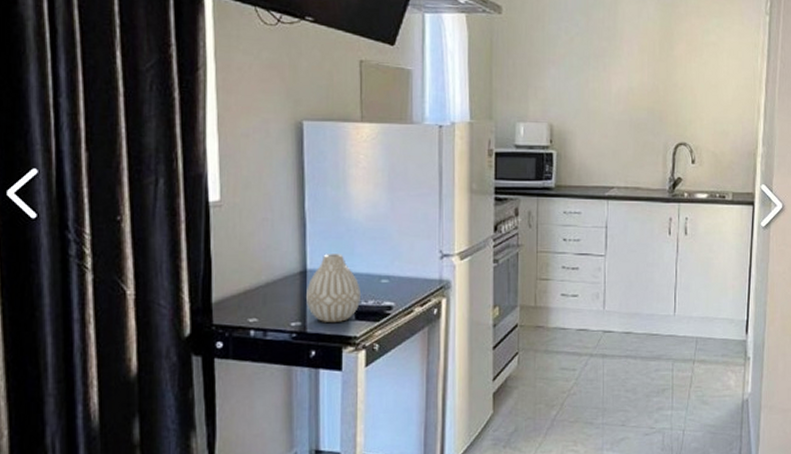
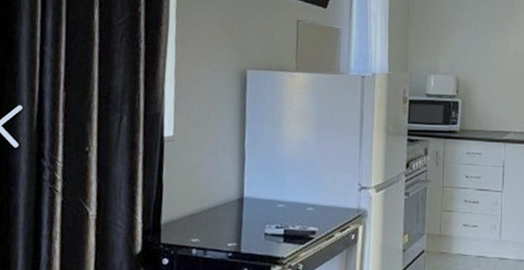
vase: present [306,254,360,322] -> none [242,184,289,244]

